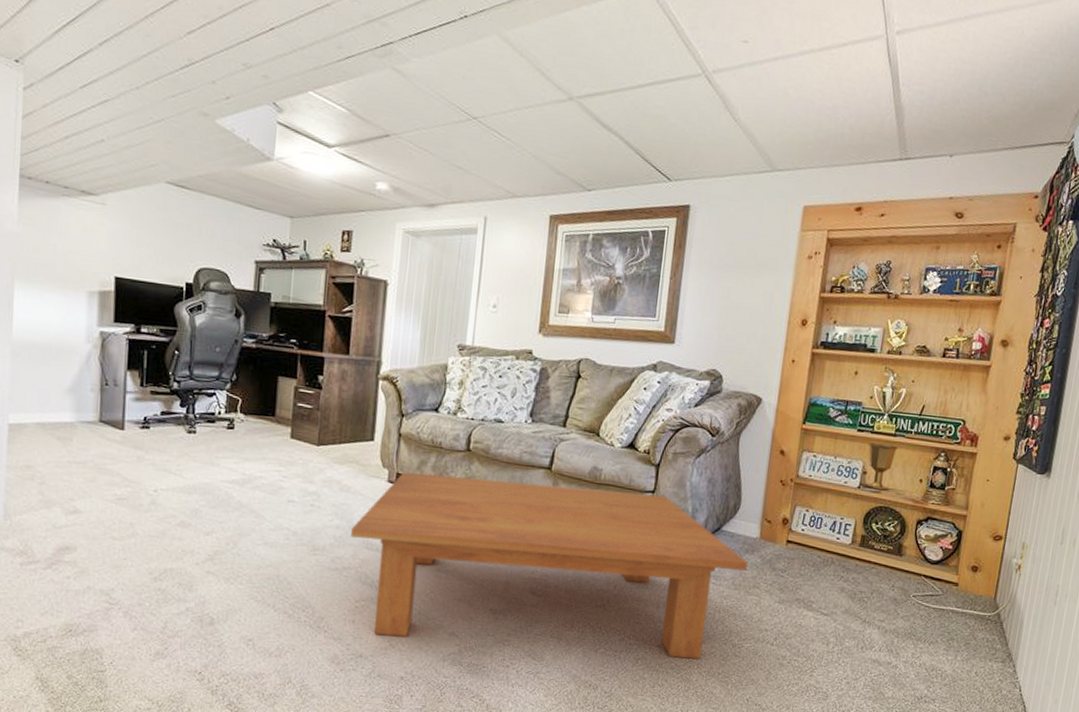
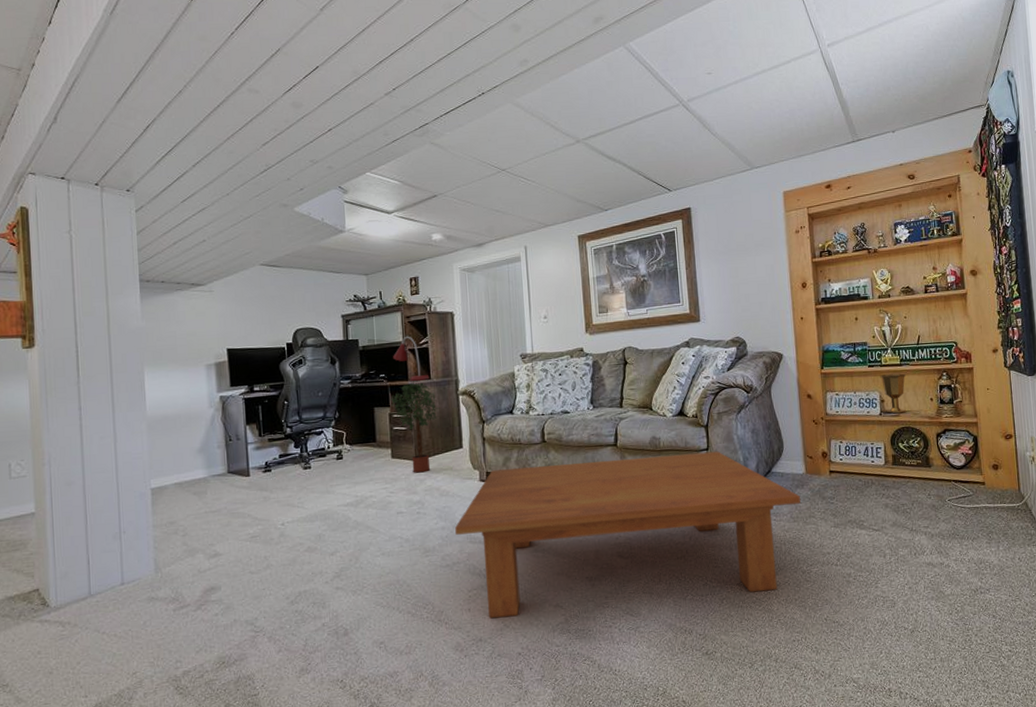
potted tree: none [298,354,355,461] -> present [390,382,440,473]
desk lamp: none [309,299,348,356] -> present [393,336,430,382]

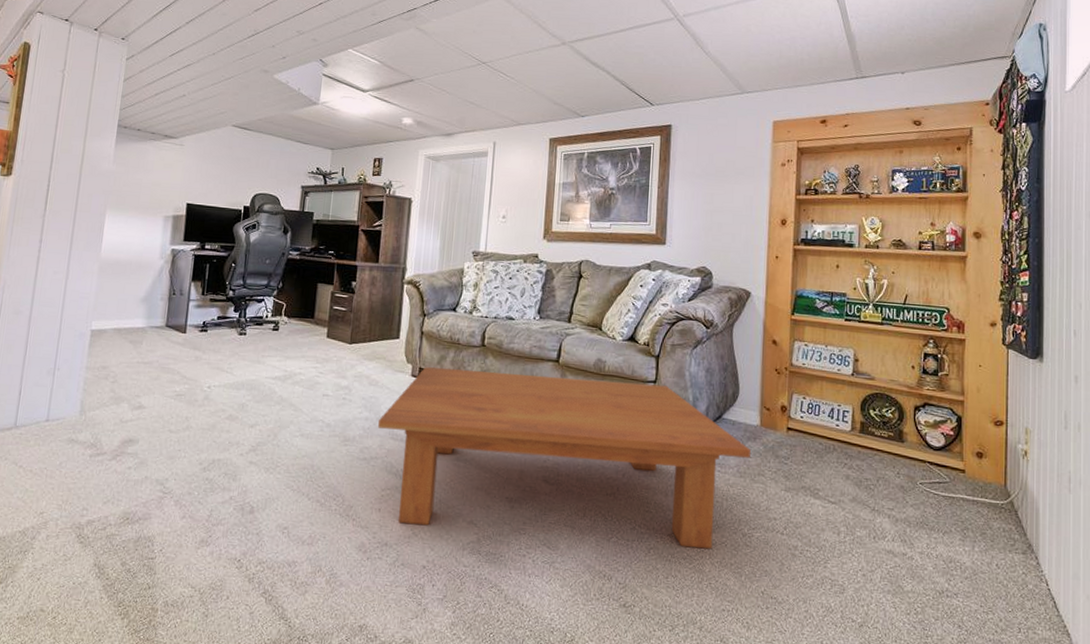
potted tree: present [390,382,440,473] -> none [334,263,383,358]
desk lamp: present [393,336,430,382] -> none [345,216,378,264]
trophy cup: present [880,373,906,414] -> none [857,331,887,378]

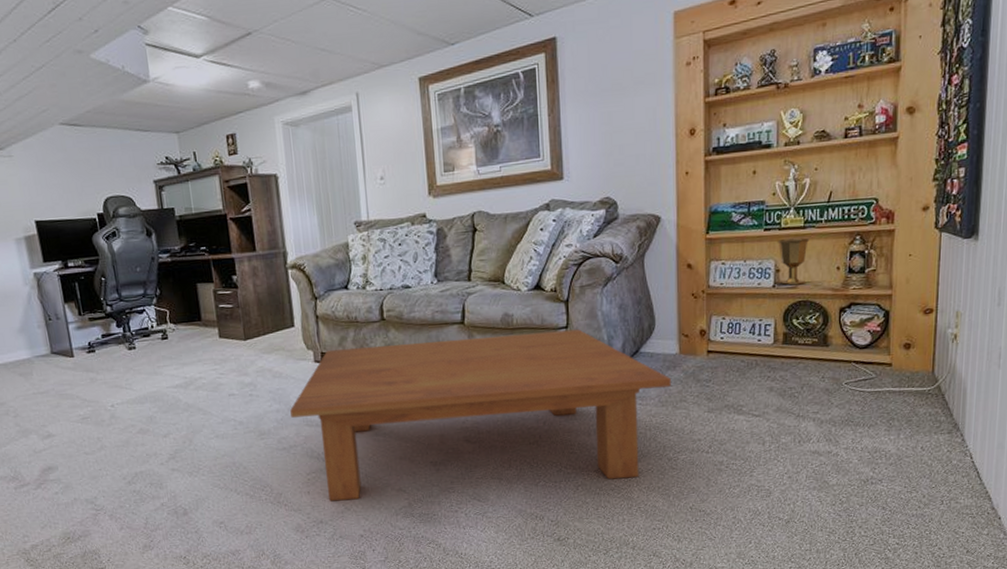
trophy cup: none [857,331,887,378] -> present [777,237,810,286]

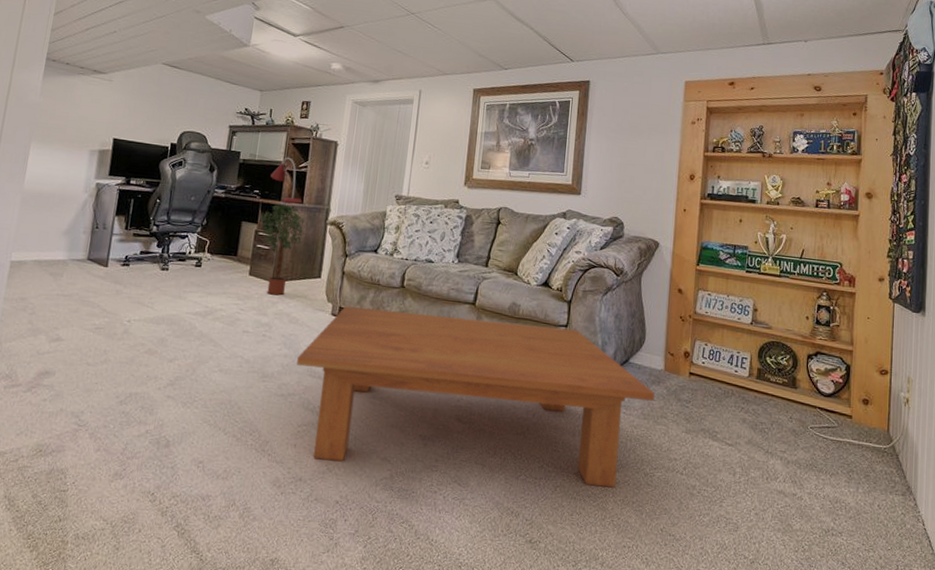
desk lamp: none [213,203,255,255] -> present [270,157,302,204]
potted tree: none [213,255,268,354] -> present [259,203,306,296]
trophy cup: present [777,237,810,286] -> none [756,282,784,327]

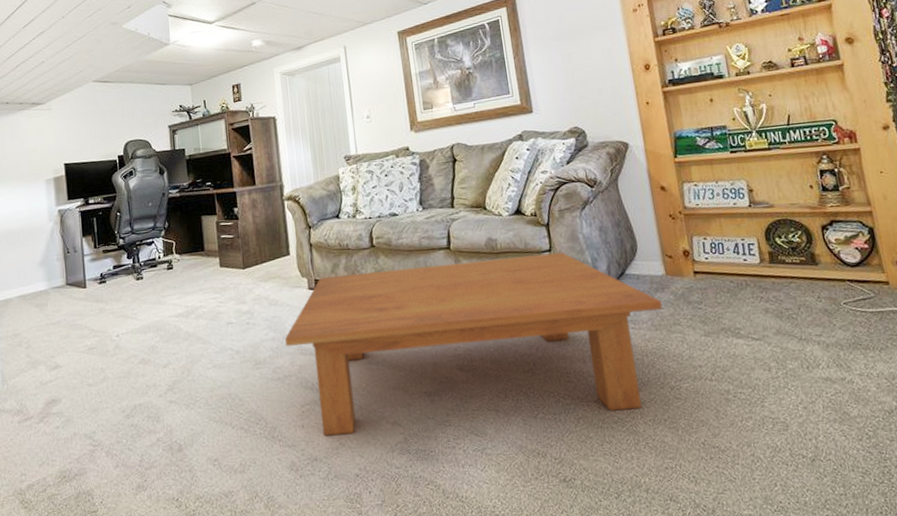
potted tree: present [259,203,306,296] -> none [216,189,266,282]
desk lamp: present [270,157,302,204] -> none [218,143,255,189]

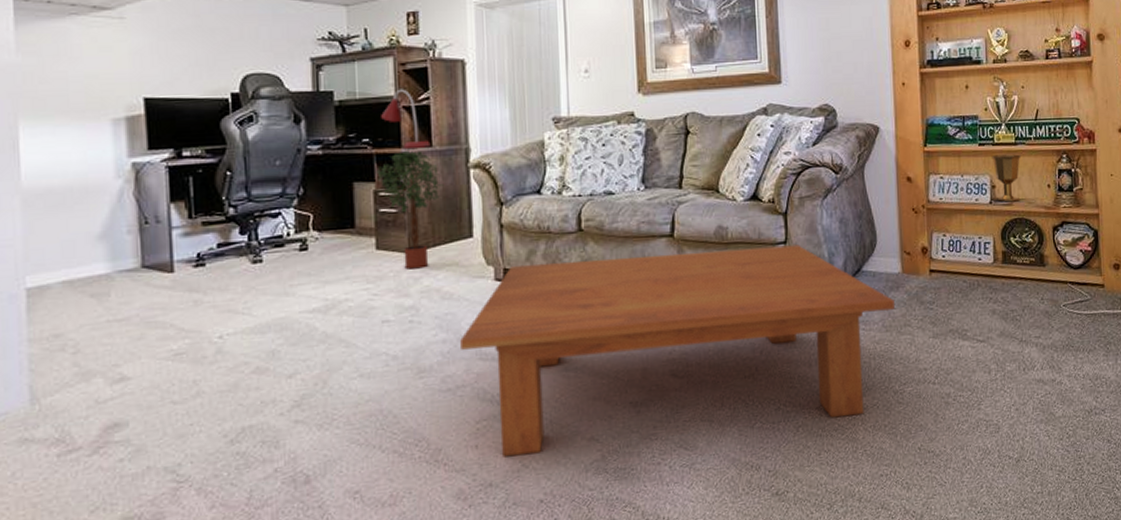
potted tree: none [216,189,266,282] -> present [375,150,444,270]
desk lamp: none [218,143,255,189] -> present [381,89,431,150]
trophy cup: none [745,158,781,205] -> present [991,154,1021,202]

